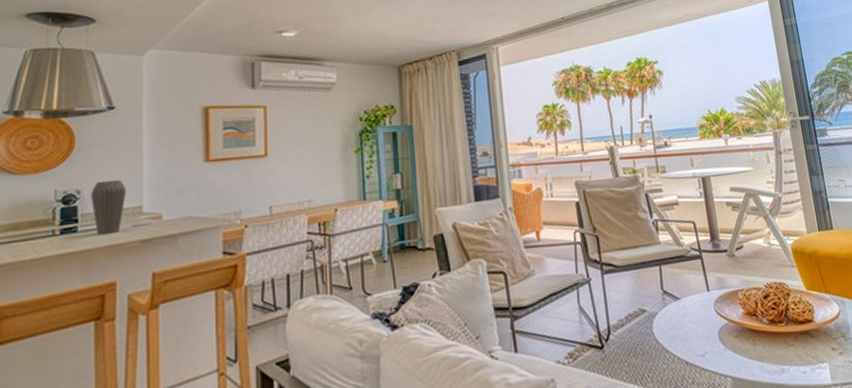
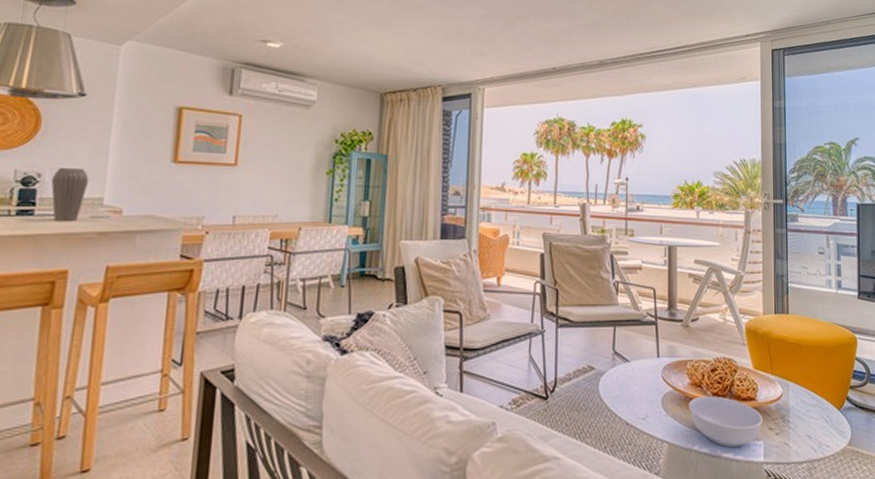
bowl: none [746,322,825,374] -> present [689,395,763,448]

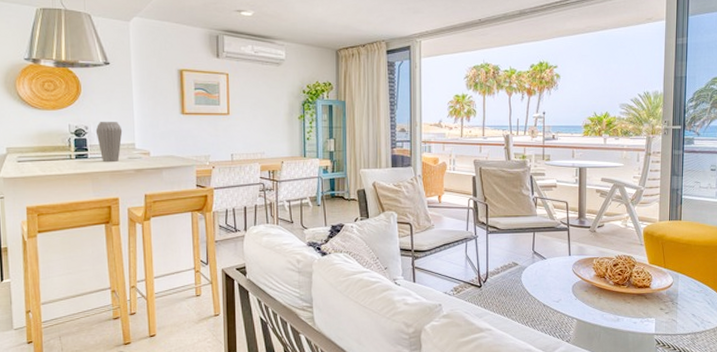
bowl: present [689,395,763,448] -> none [594,284,655,323]

